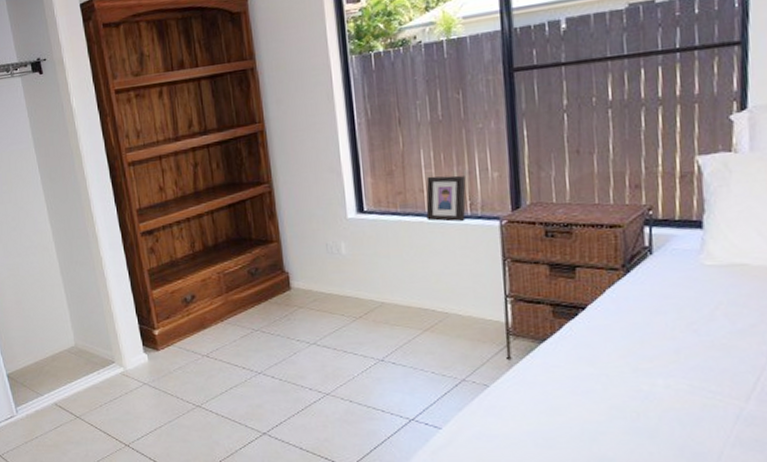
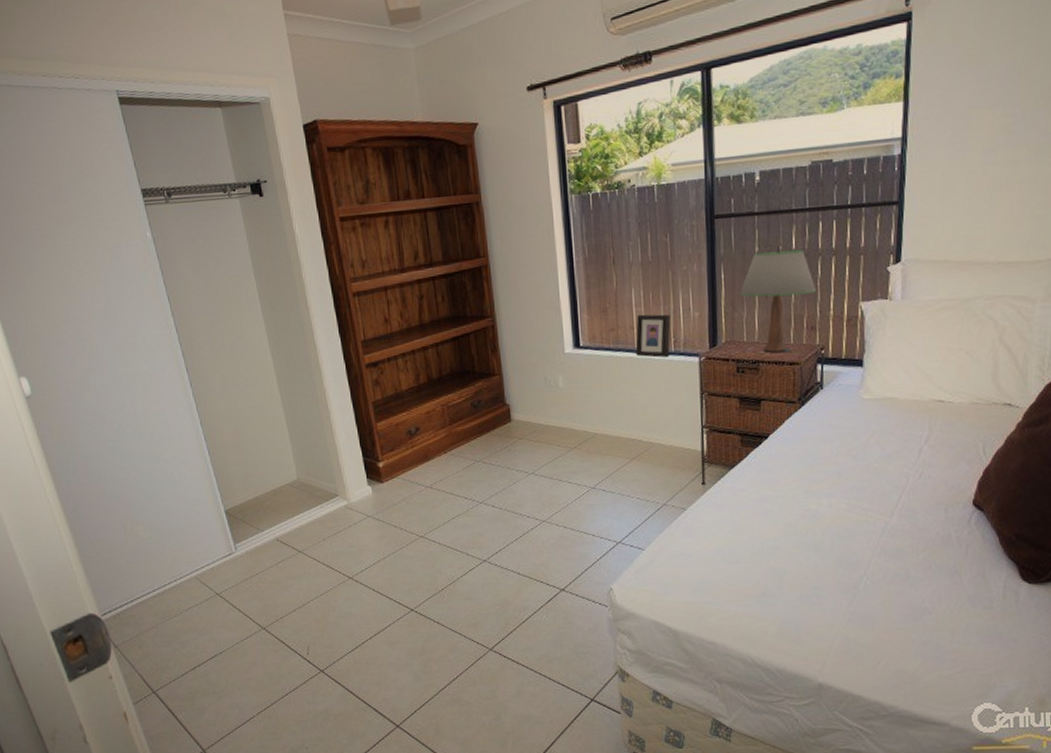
table lamp: none [545,98,640,215] -> present [739,246,817,353]

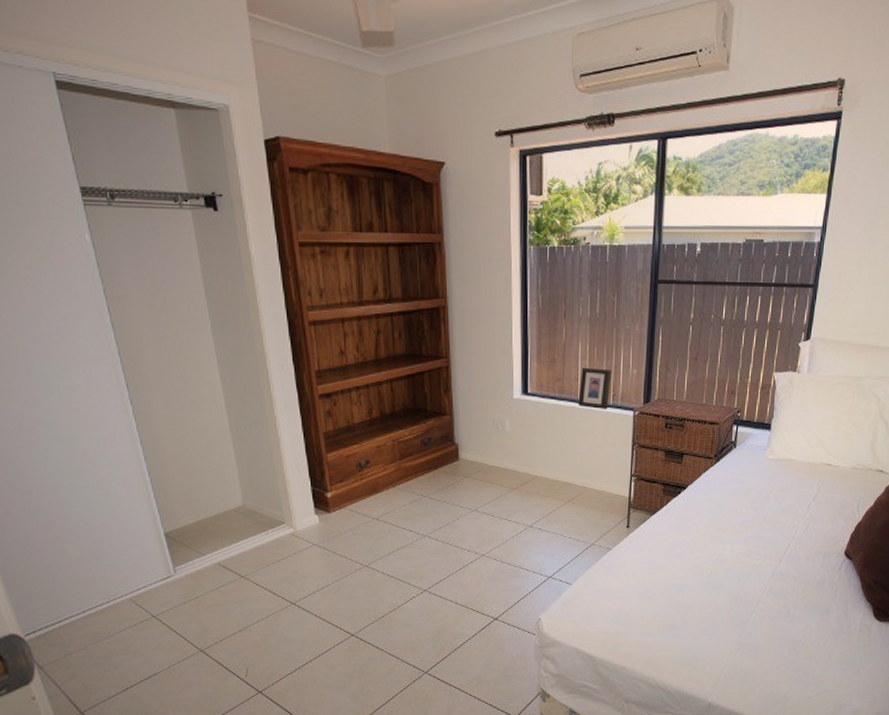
table lamp: present [739,246,817,353] -> none [673,315,739,413]

